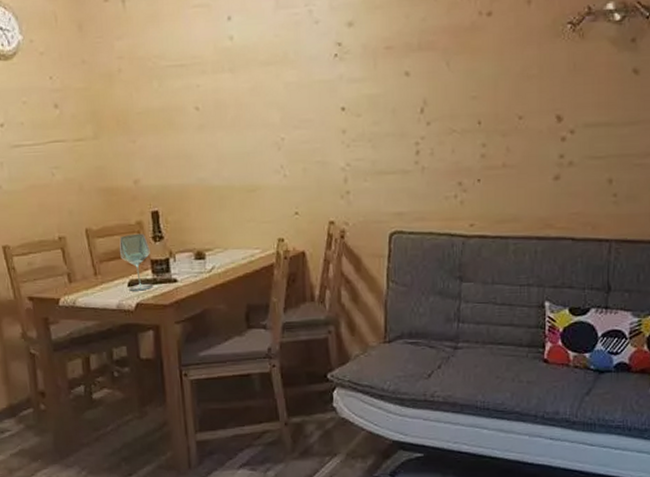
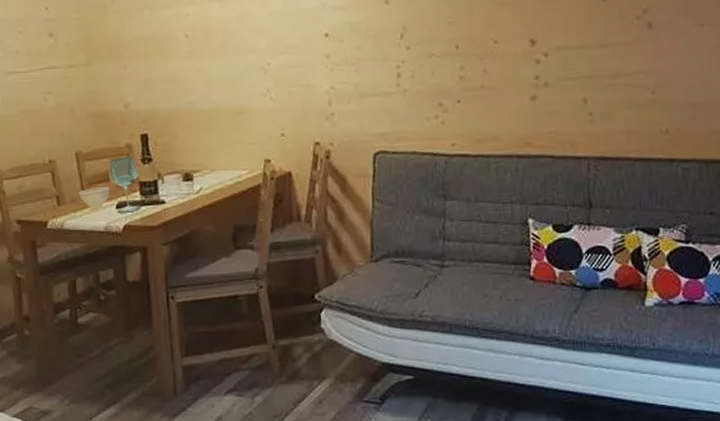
bowl: none [89,265,121,287] -> present [78,187,110,209]

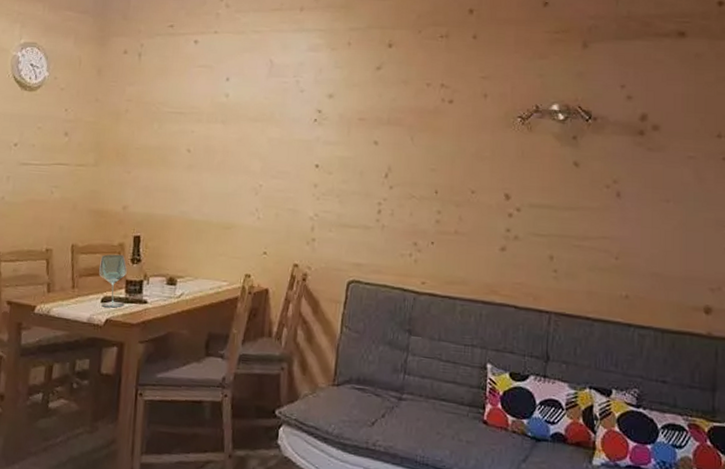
bowl: present [78,187,110,209] -> none [68,280,98,301]

